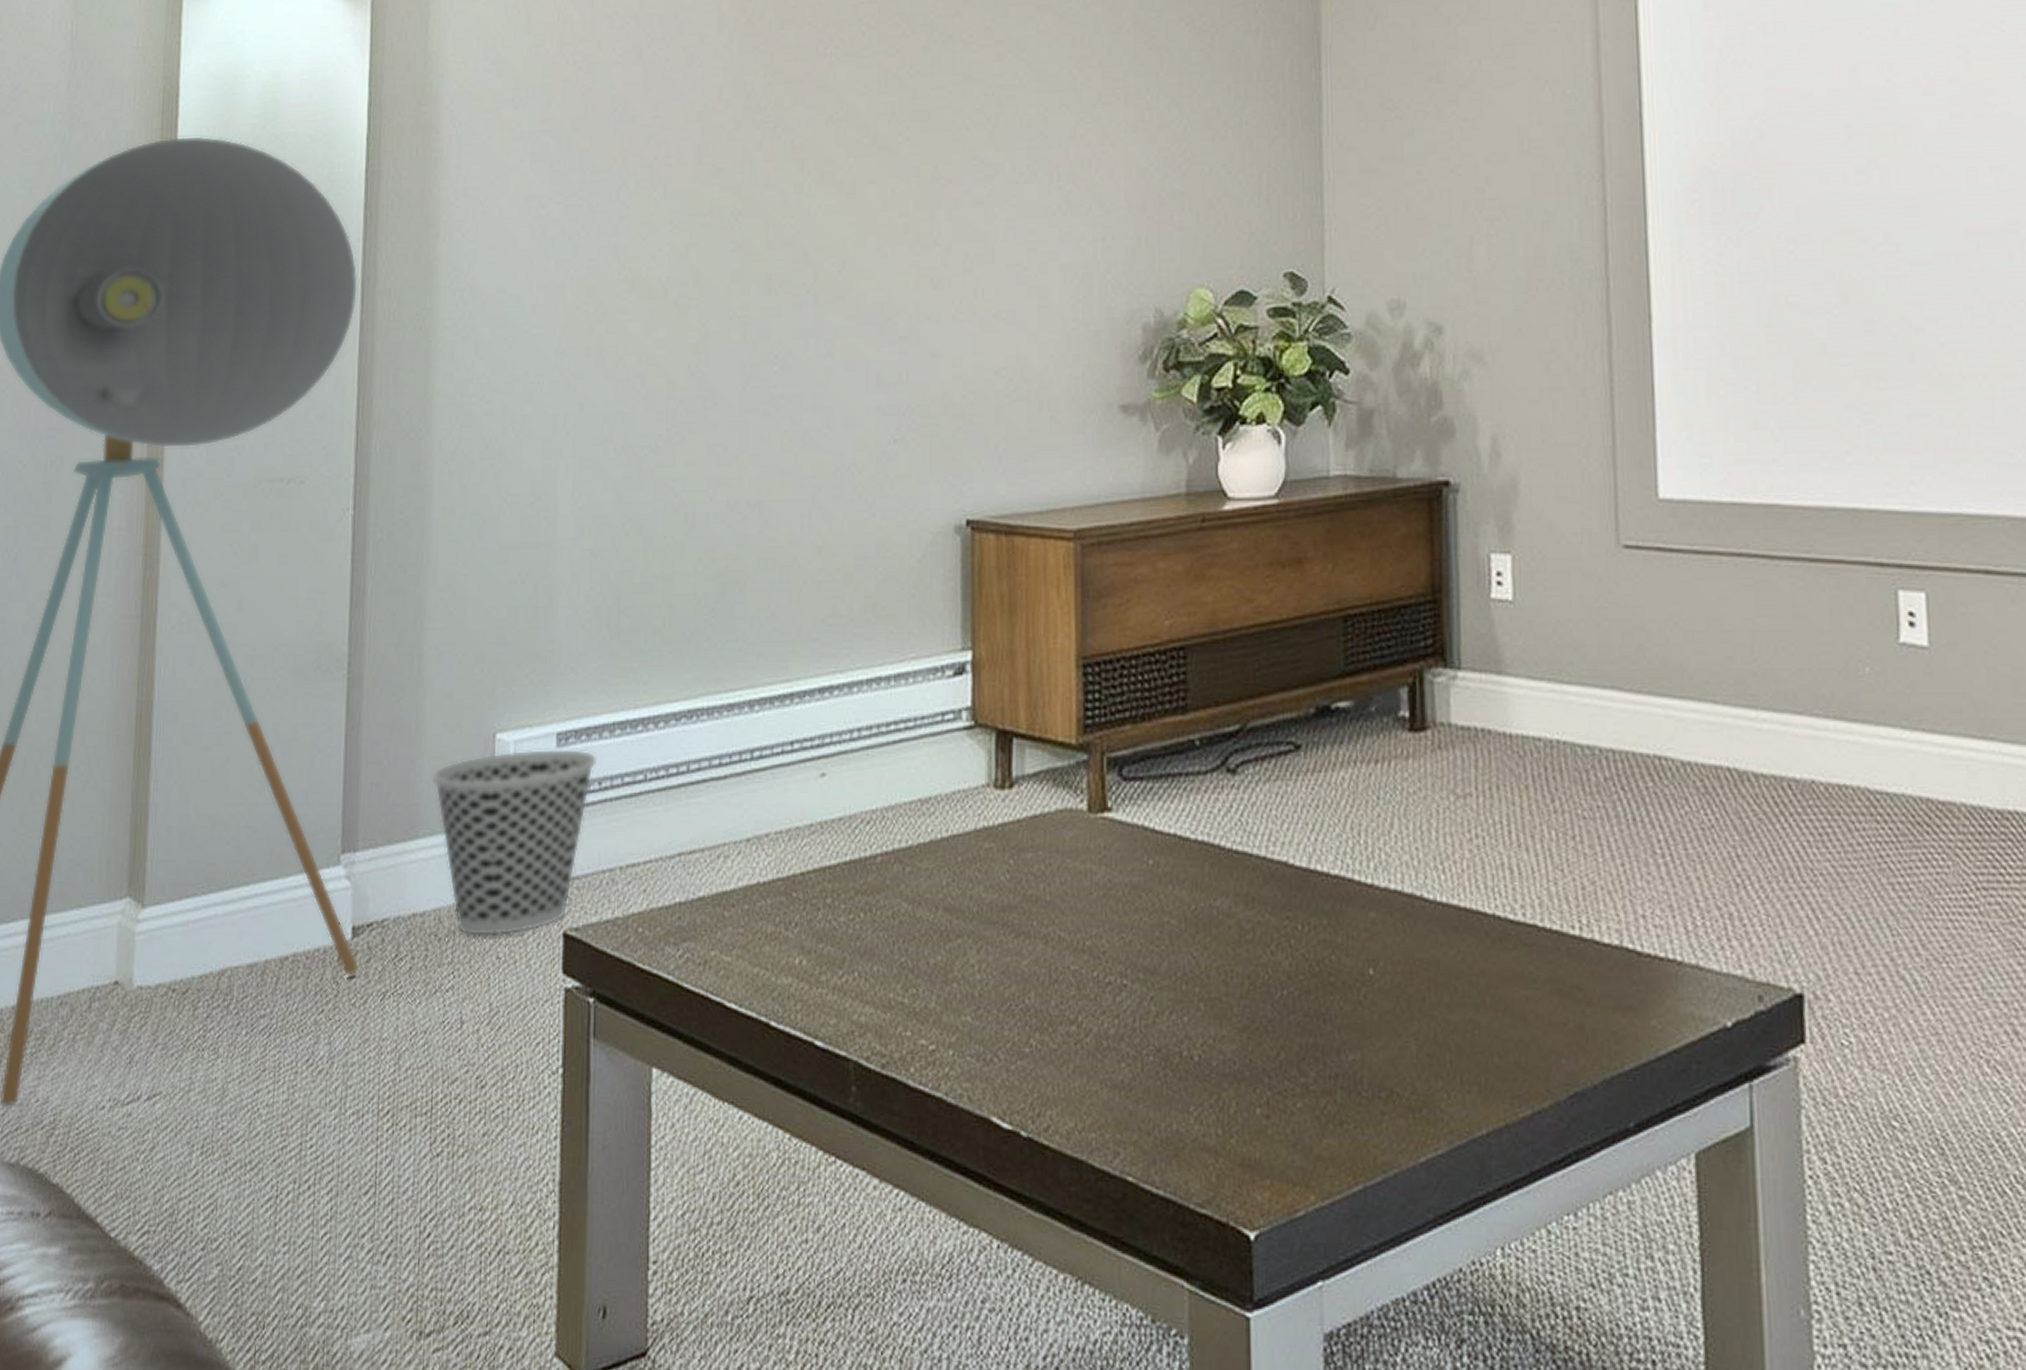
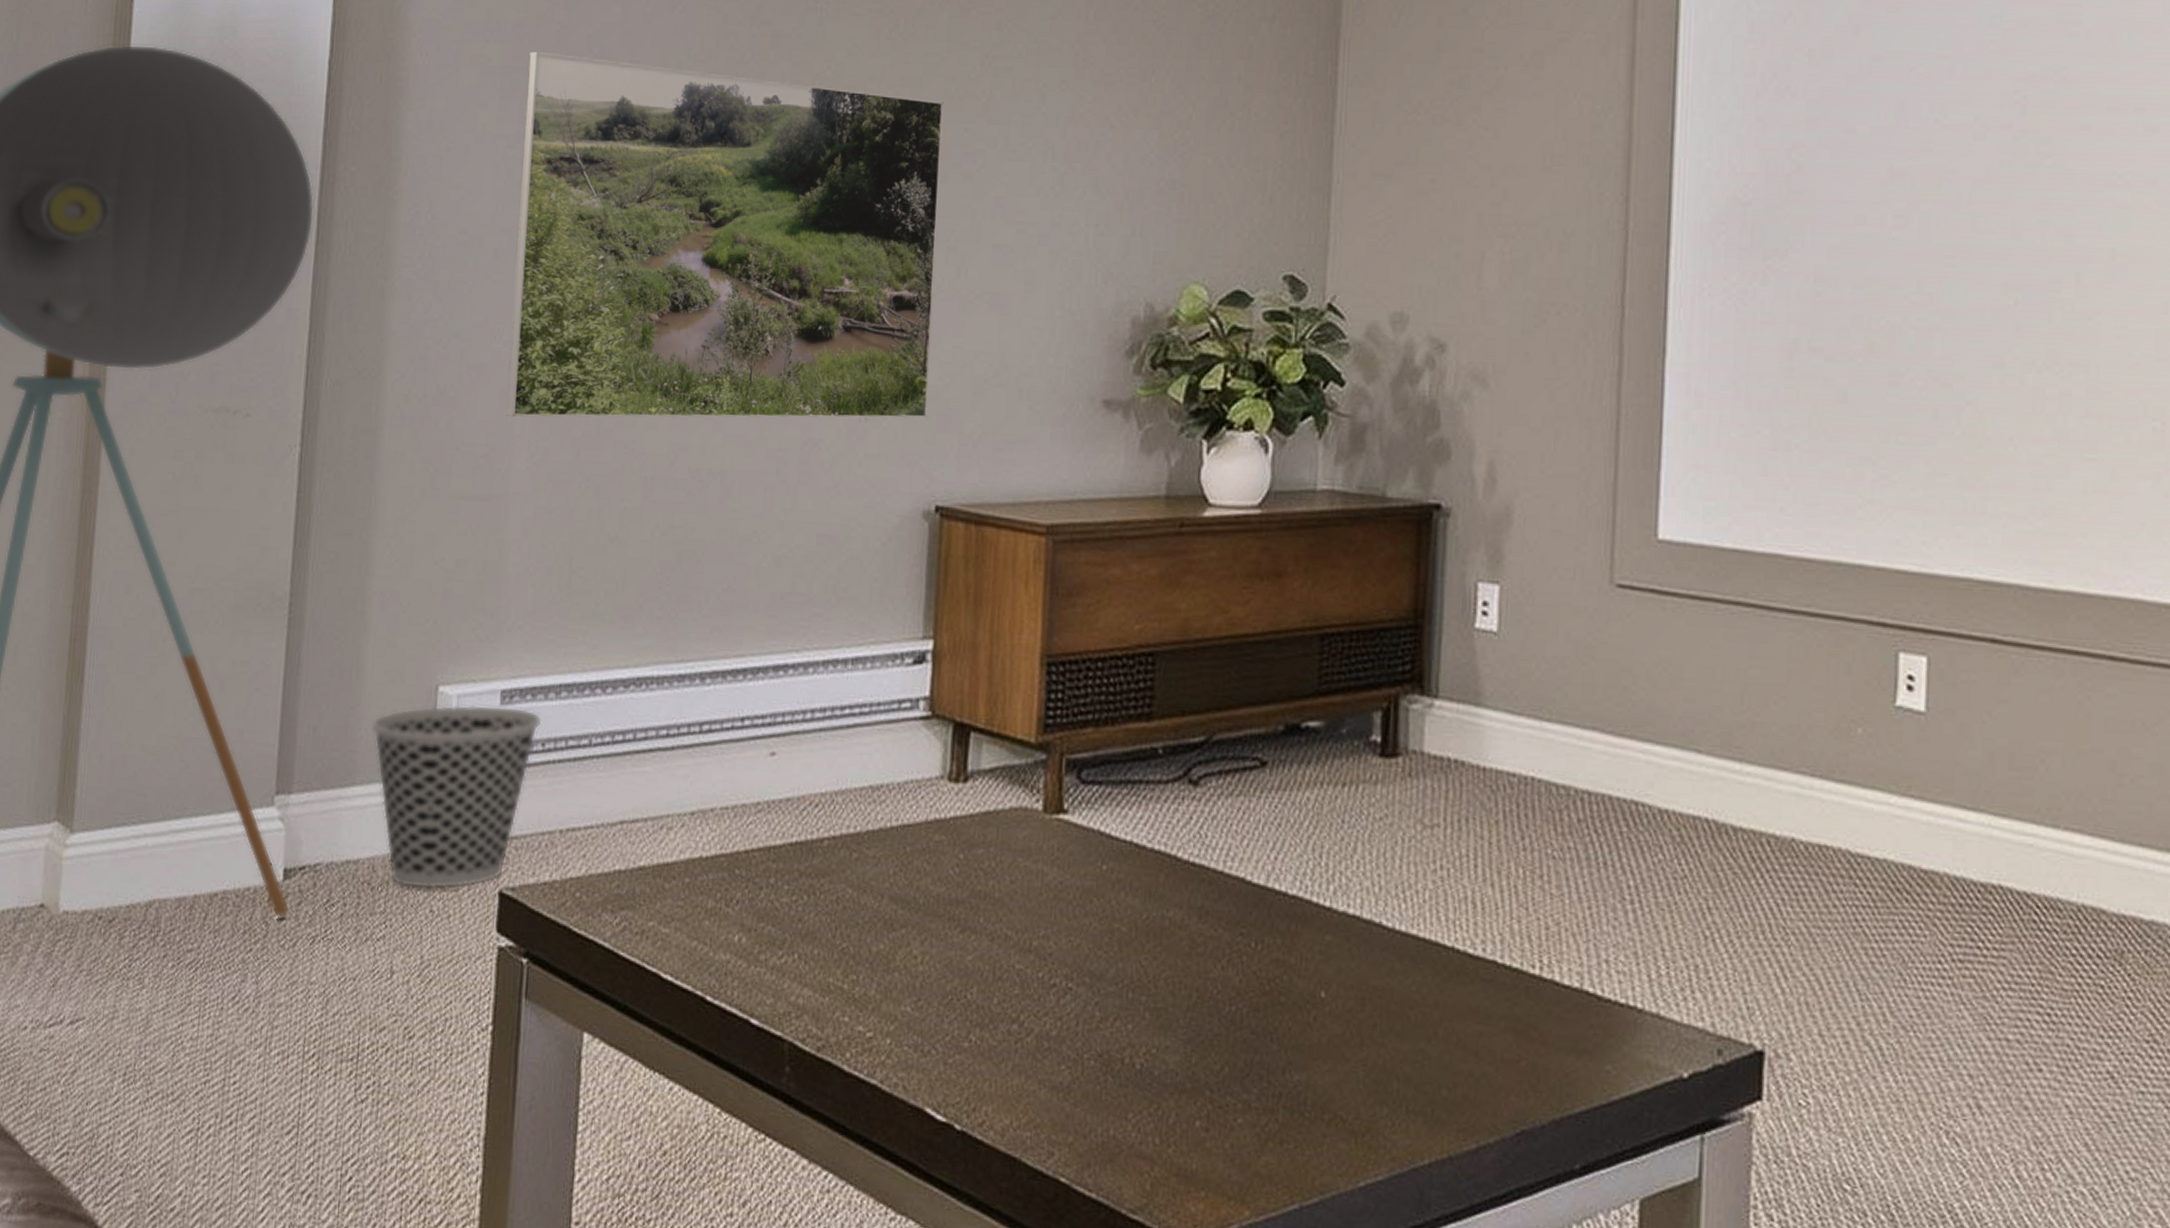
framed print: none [549,113,953,465] -> present [506,51,944,419]

